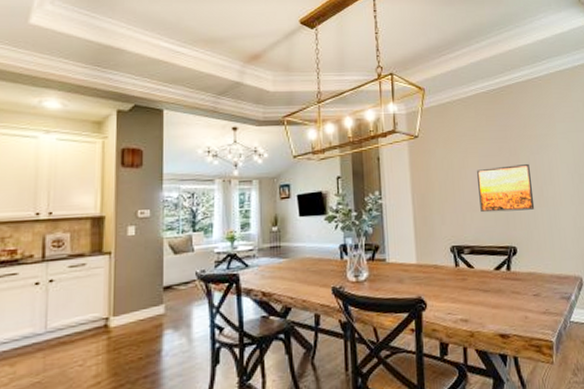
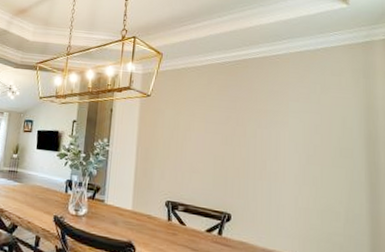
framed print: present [476,164,535,213] -> none [200,134,256,181]

